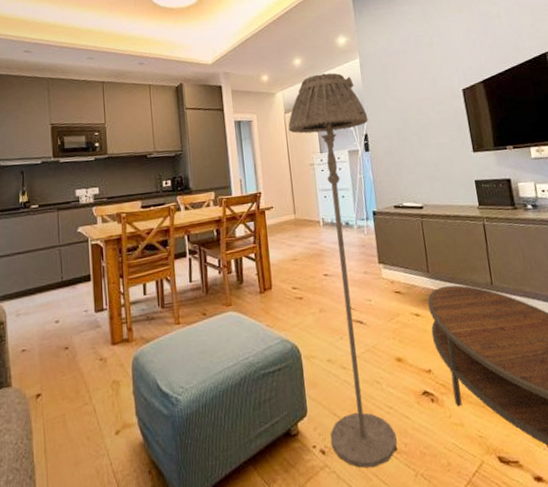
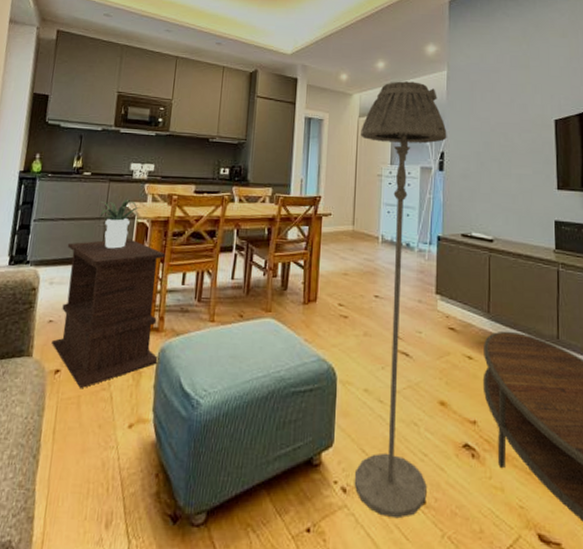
side table: none [27,261,134,408] -> present [52,239,165,389]
potted plant: none [40,224,98,274] -> present [86,199,147,249]

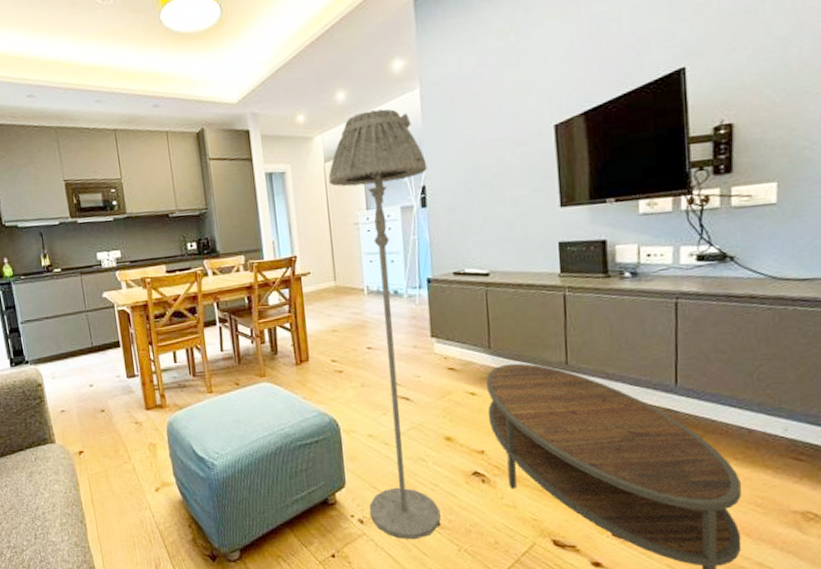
side table: present [52,239,165,389] -> none [58,327,169,465]
potted plant: present [86,199,147,249] -> none [66,289,124,339]

